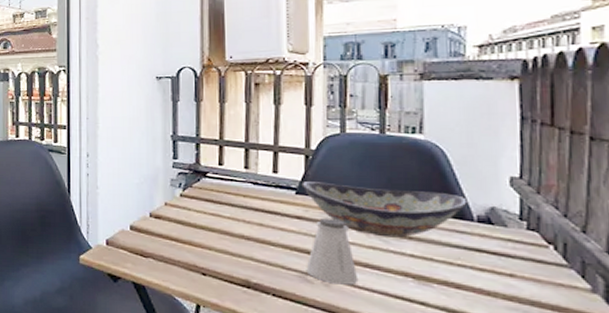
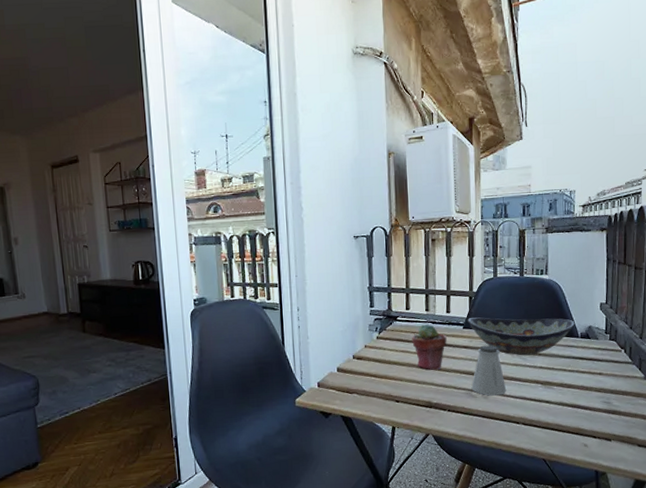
potted succulent: none [225,183,273,242] -> present [412,323,447,370]

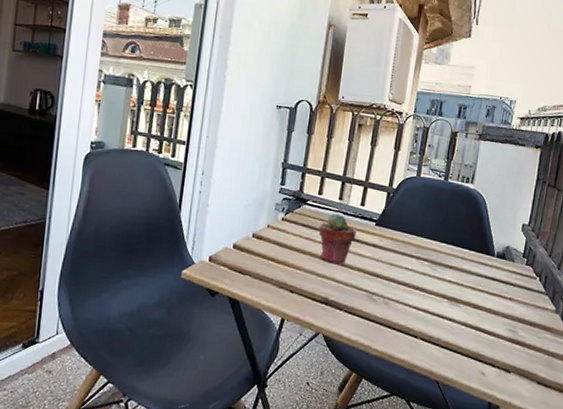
decorative bowl: present [467,317,575,356] -> none [381,215,493,267]
saltshaker: present [471,345,507,396] -> none [373,247,410,304]

